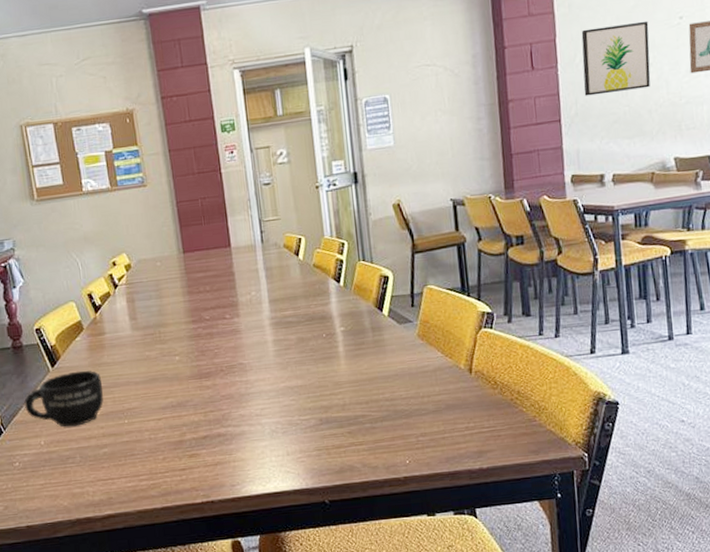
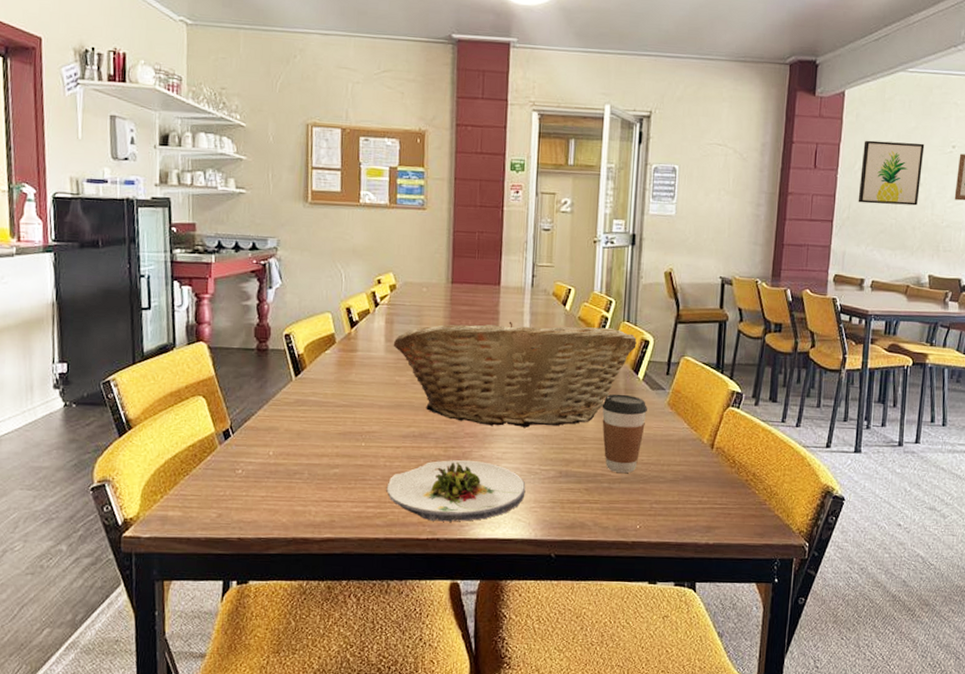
mug: present [24,370,103,427] -> none [259,384,345,442]
fruit basket: none [137,269,376,385] -> present [393,321,637,428]
salad plate: none [155,421,290,485] -> present [386,460,526,522]
coffee cup: none [351,333,398,412] -> present [602,394,647,473]

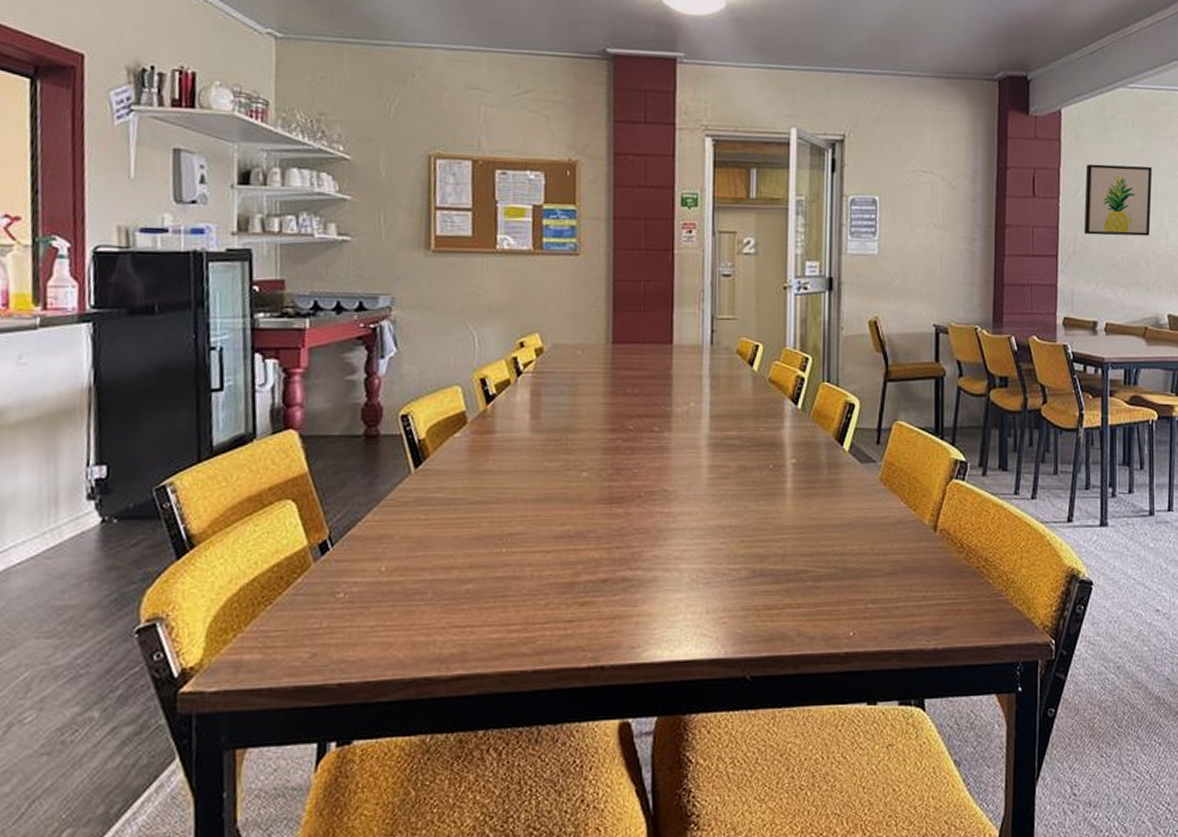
salad plate: present [386,460,526,522] -> none [534,564,712,644]
fruit basket: present [393,321,637,428] -> none [540,387,840,517]
coffee cup: present [602,394,647,473] -> none [801,470,856,567]

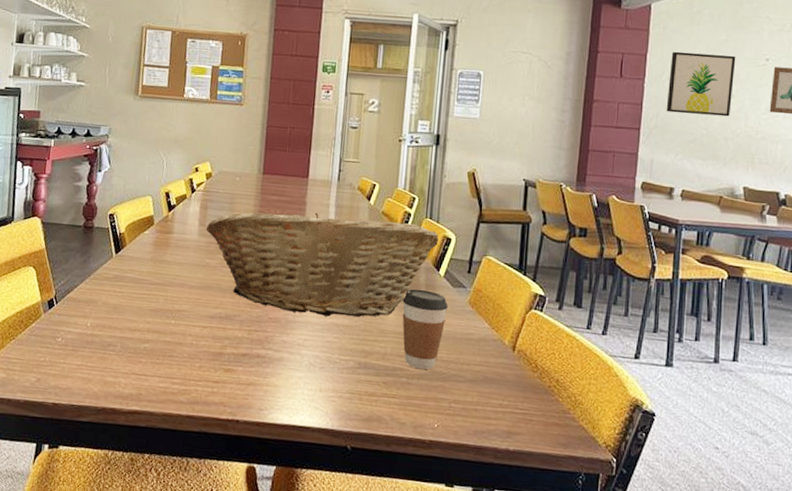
fruit basket: none [540,387,840,517] -> present [206,212,439,317]
coffee cup: none [801,470,856,567] -> present [402,288,448,369]

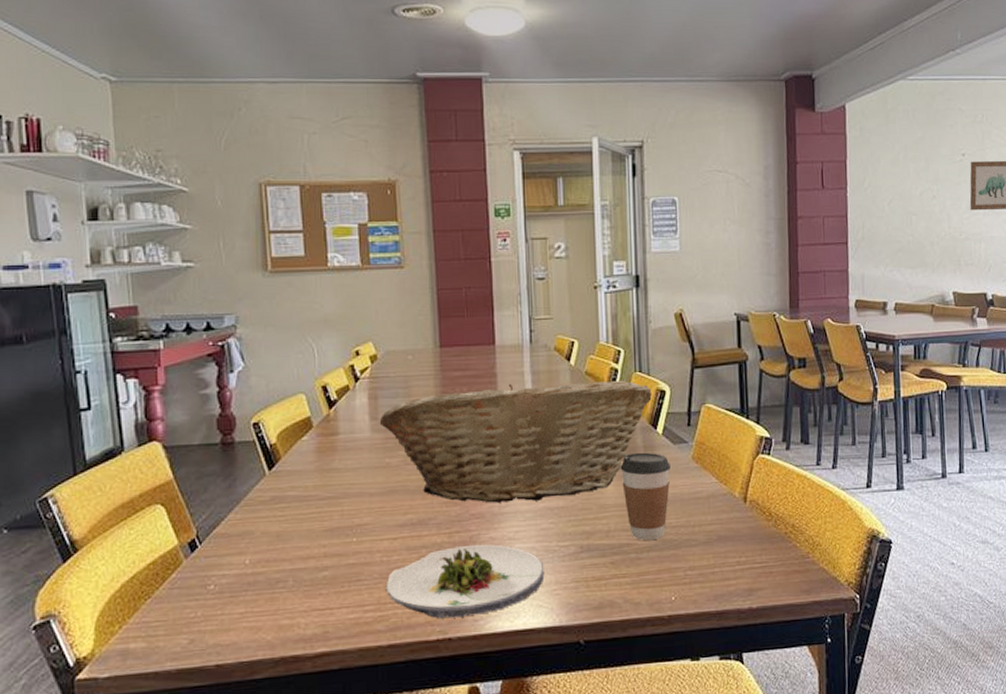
salad plate: none [191,343,325,405] -> present [386,544,545,619]
wall art: present [666,51,736,117] -> none [871,153,934,221]

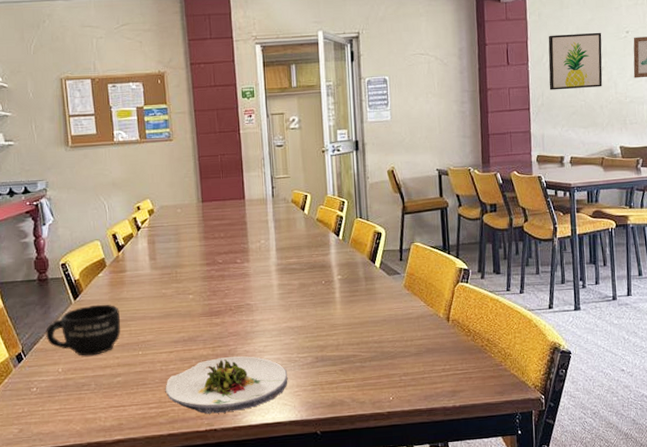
mug: none [229,476,330,544] -> present [46,304,121,356]
fruit basket: present [379,380,652,503] -> none [157,225,371,324]
coffee cup: present [620,452,671,540] -> none [346,282,387,352]
wall art: none [871,153,934,221] -> present [548,32,603,90]

